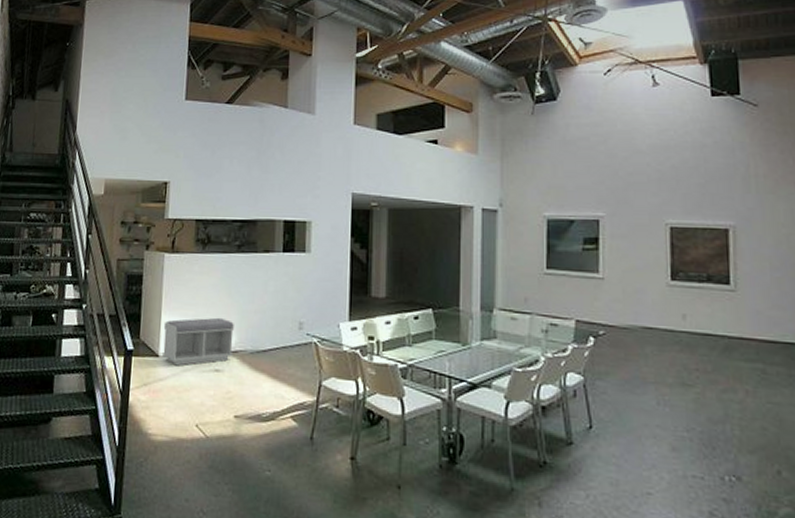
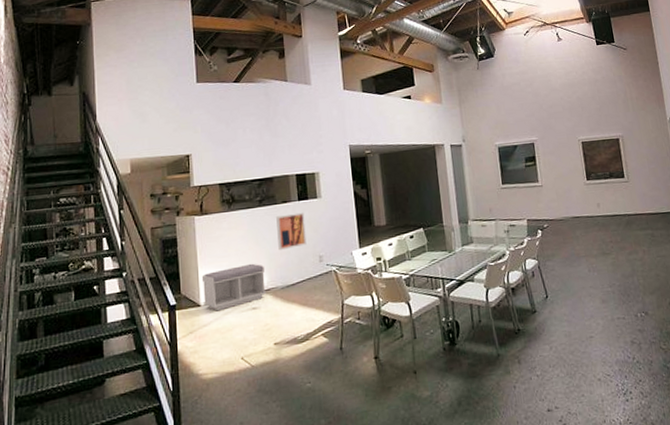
wall art: none [253,266,288,309] -> present [276,212,307,251]

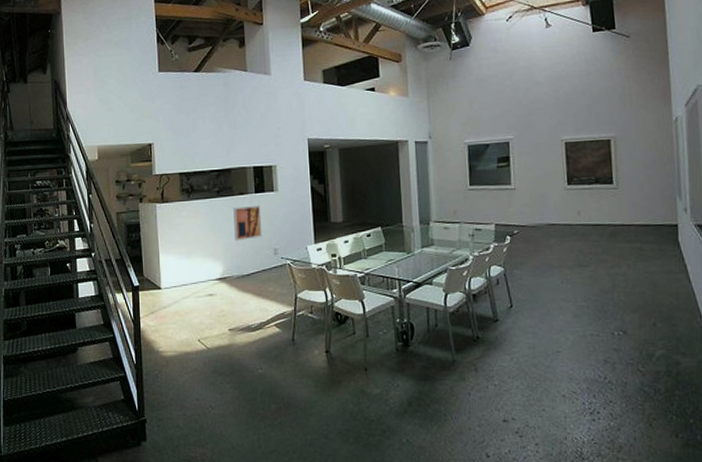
bench: present [201,263,266,311] -> none [162,252,222,295]

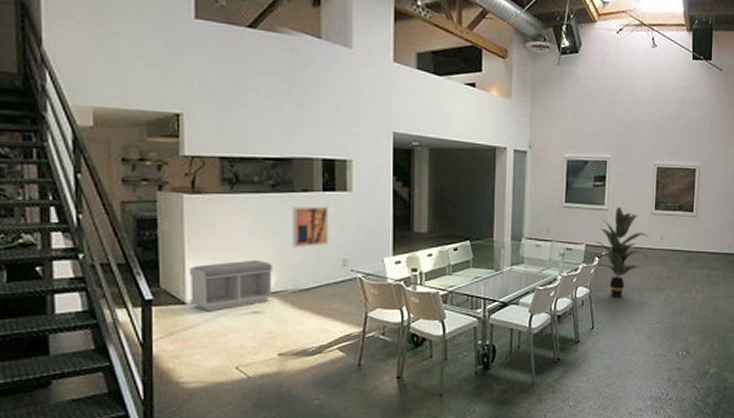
bench: none [162,252,222,295] -> present [189,259,272,312]
indoor plant: none [504,185,566,275] -> present [594,206,649,297]

